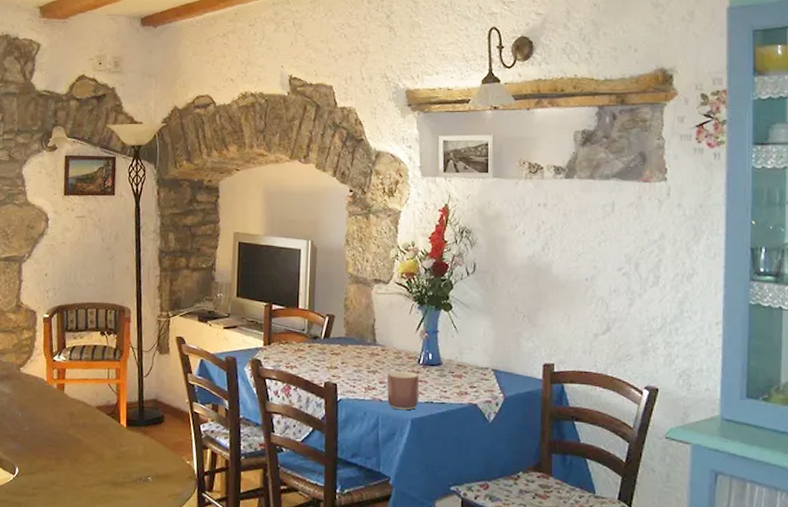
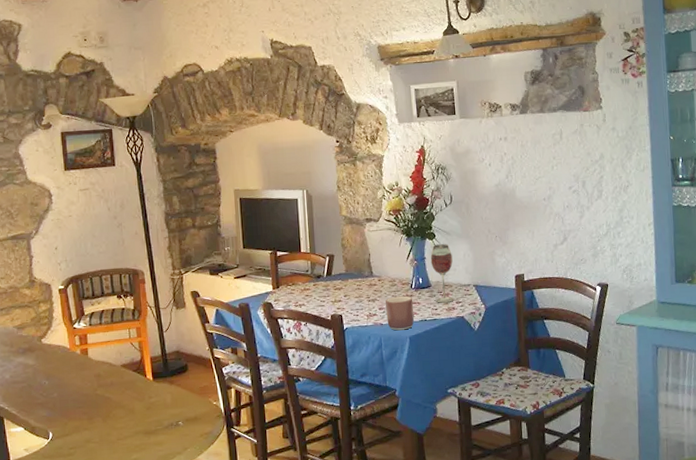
wineglass: none [444,317,470,386] -> present [430,244,454,303]

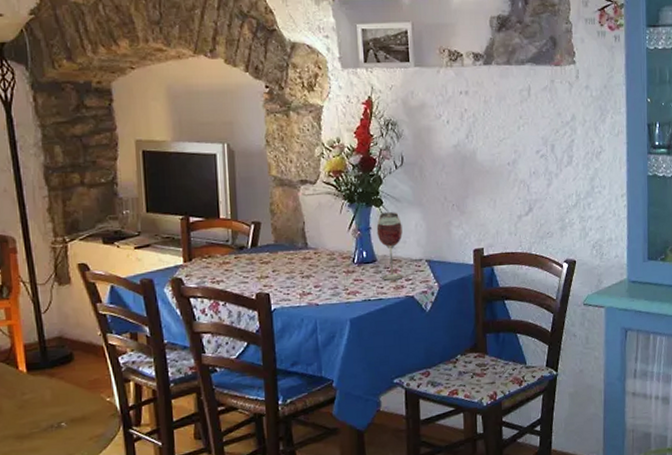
mug: present [386,295,415,331] -> none [322,271,357,312]

